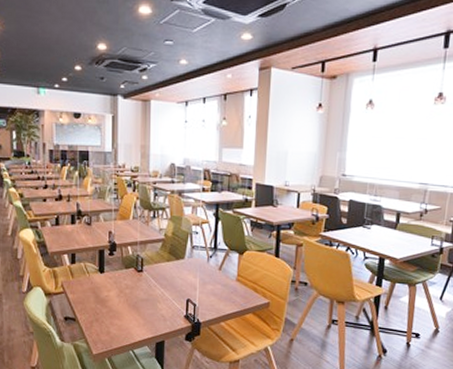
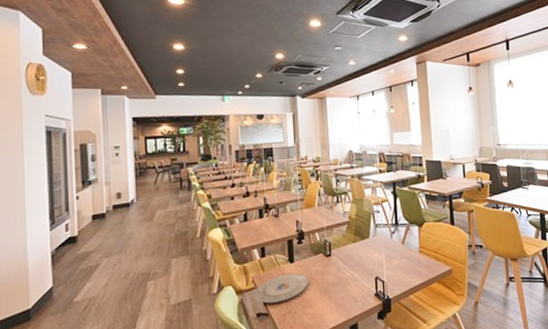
plate: none [61,283,119,310] -> present [253,273,309,304]

